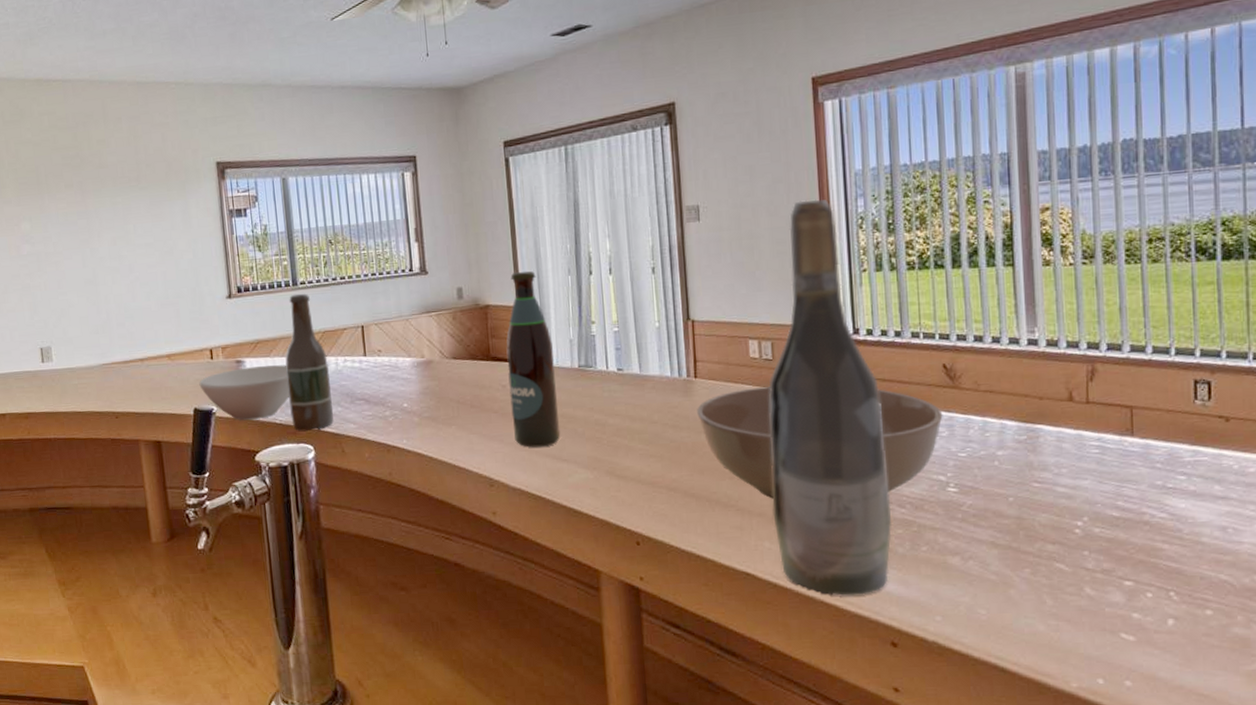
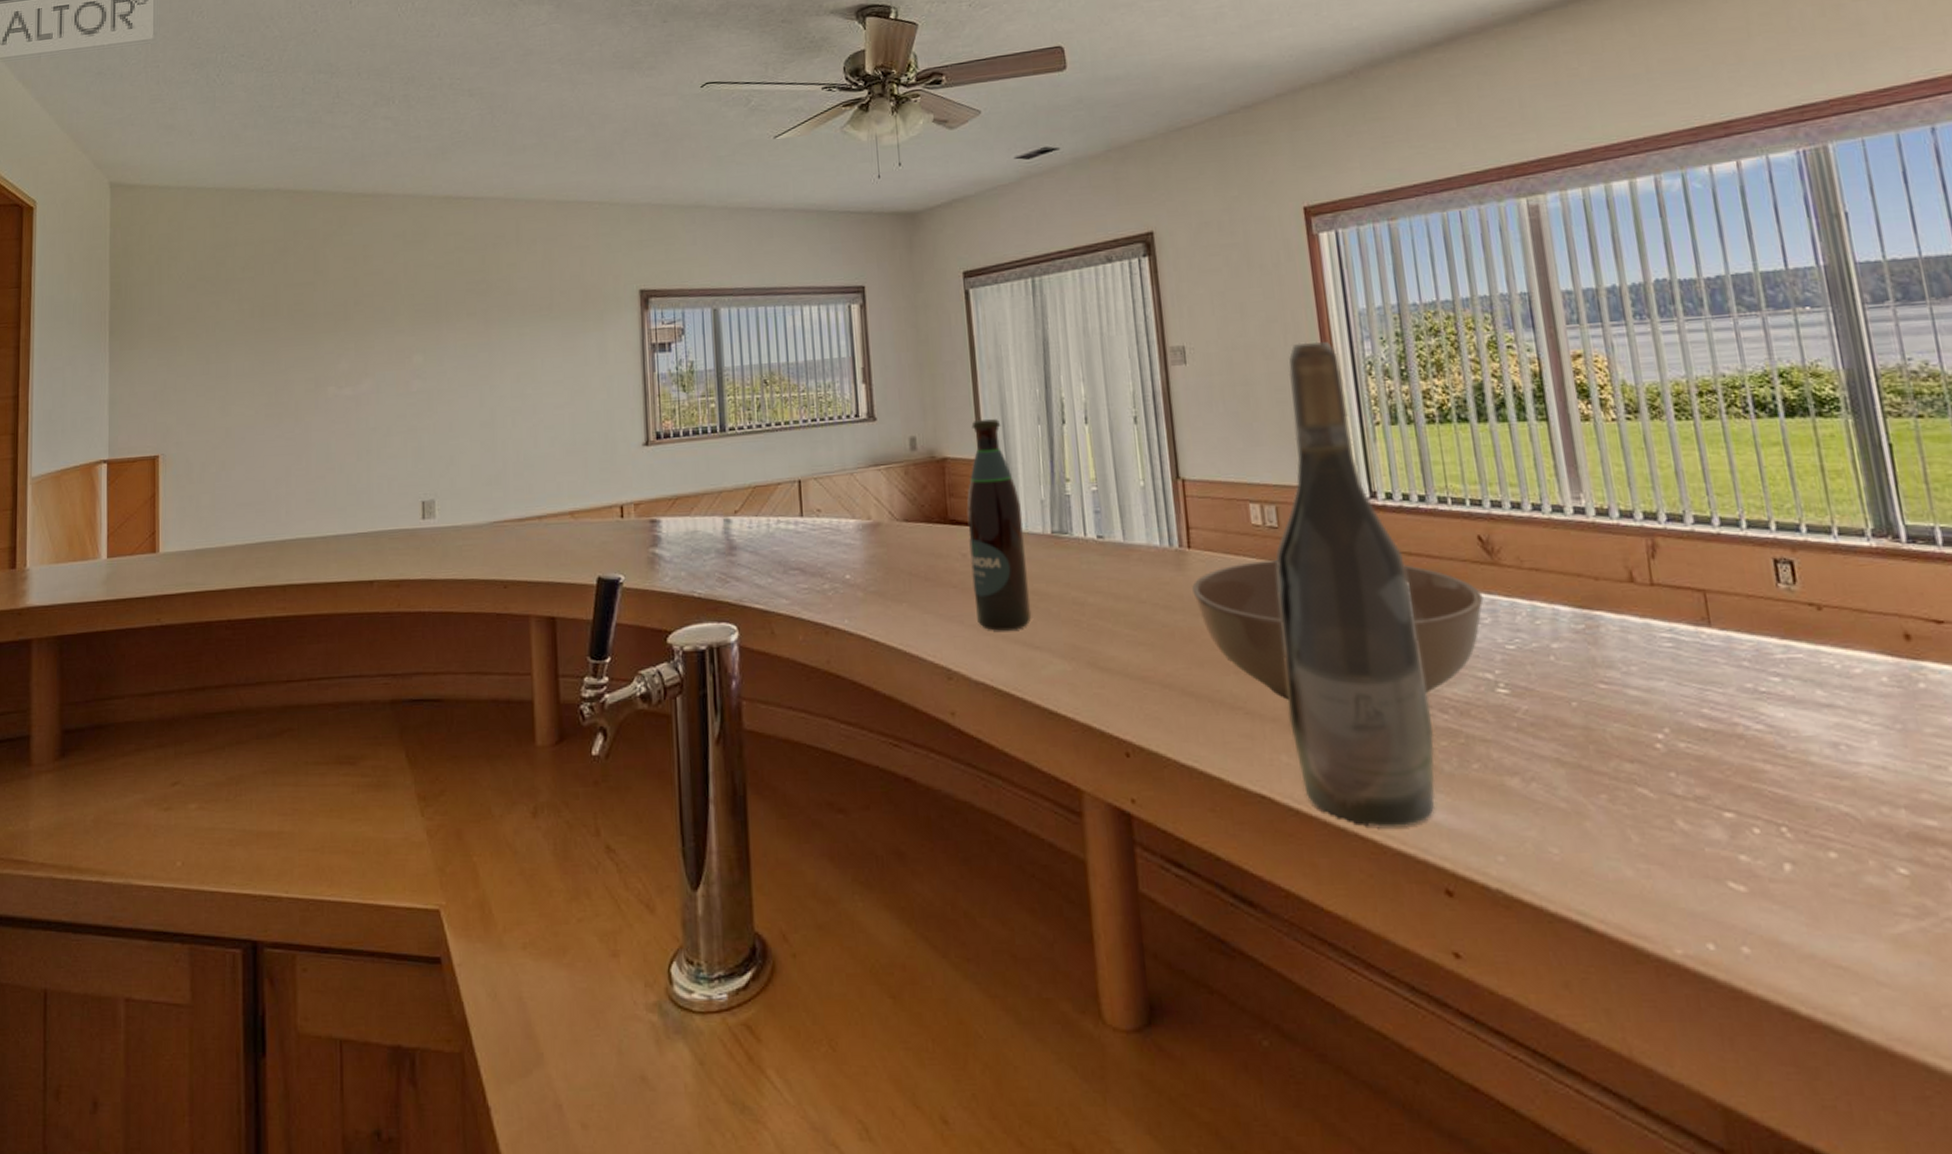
bowl: present [199,365,290,421] -> none [605,525,712,593]
beer bottle: present [285,293,334,431] -> none [707,441,762,606]

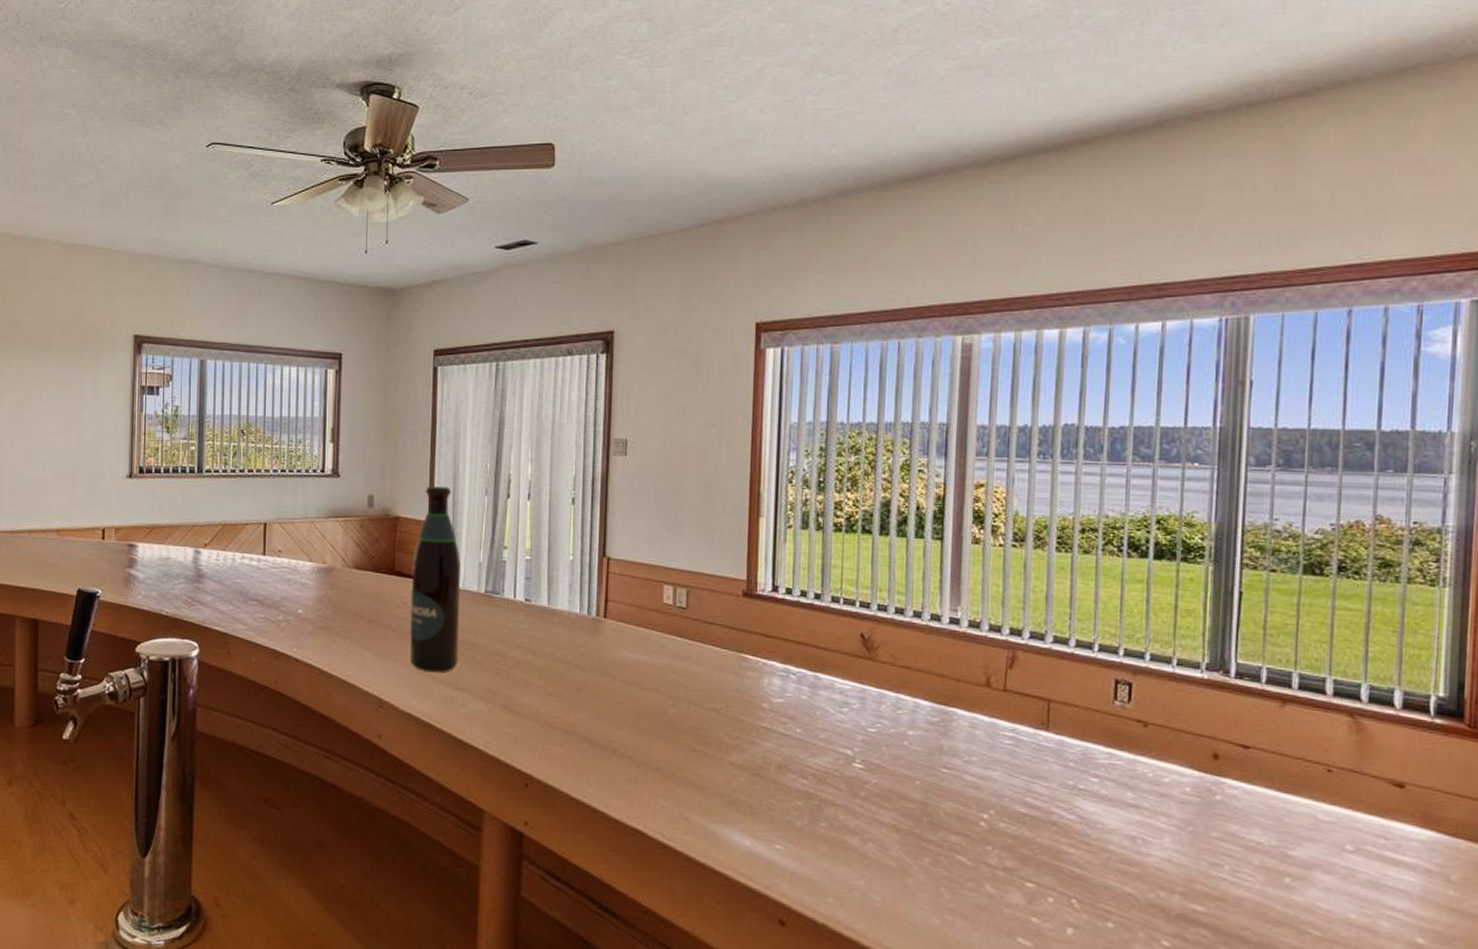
bowl: present [1192,560,1484,700] -> none [603,635,856,761]
wine bottle: present [1275,341,1435,827] -> none [670,447,794,867]

